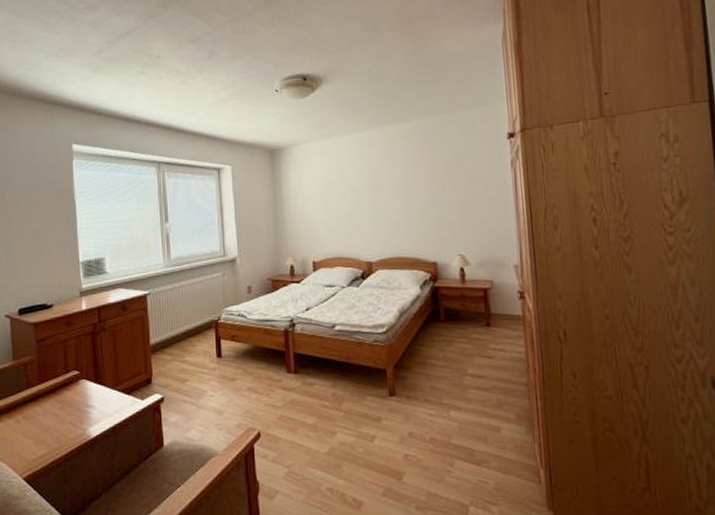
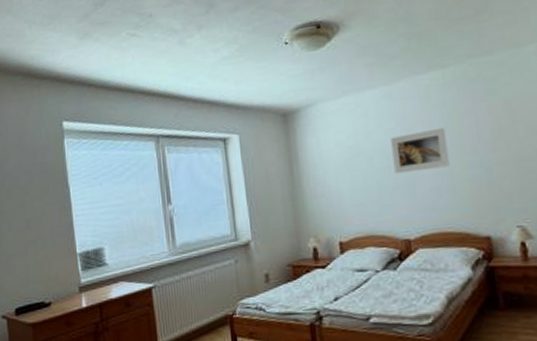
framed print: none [360,170,407,207] -> present [391,127,450,174]

